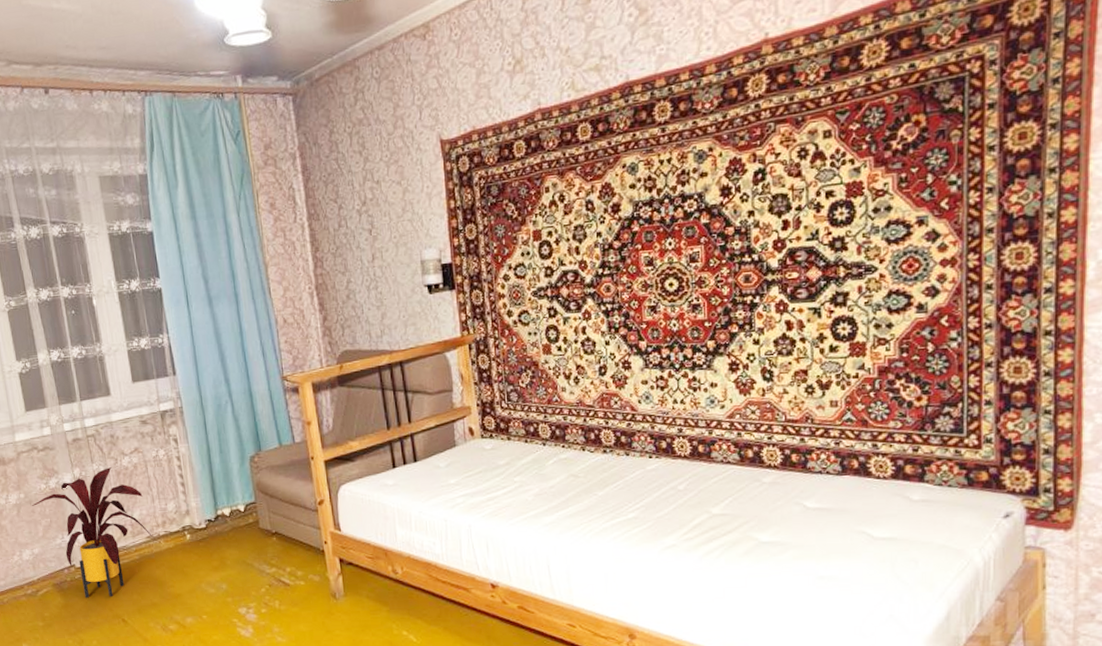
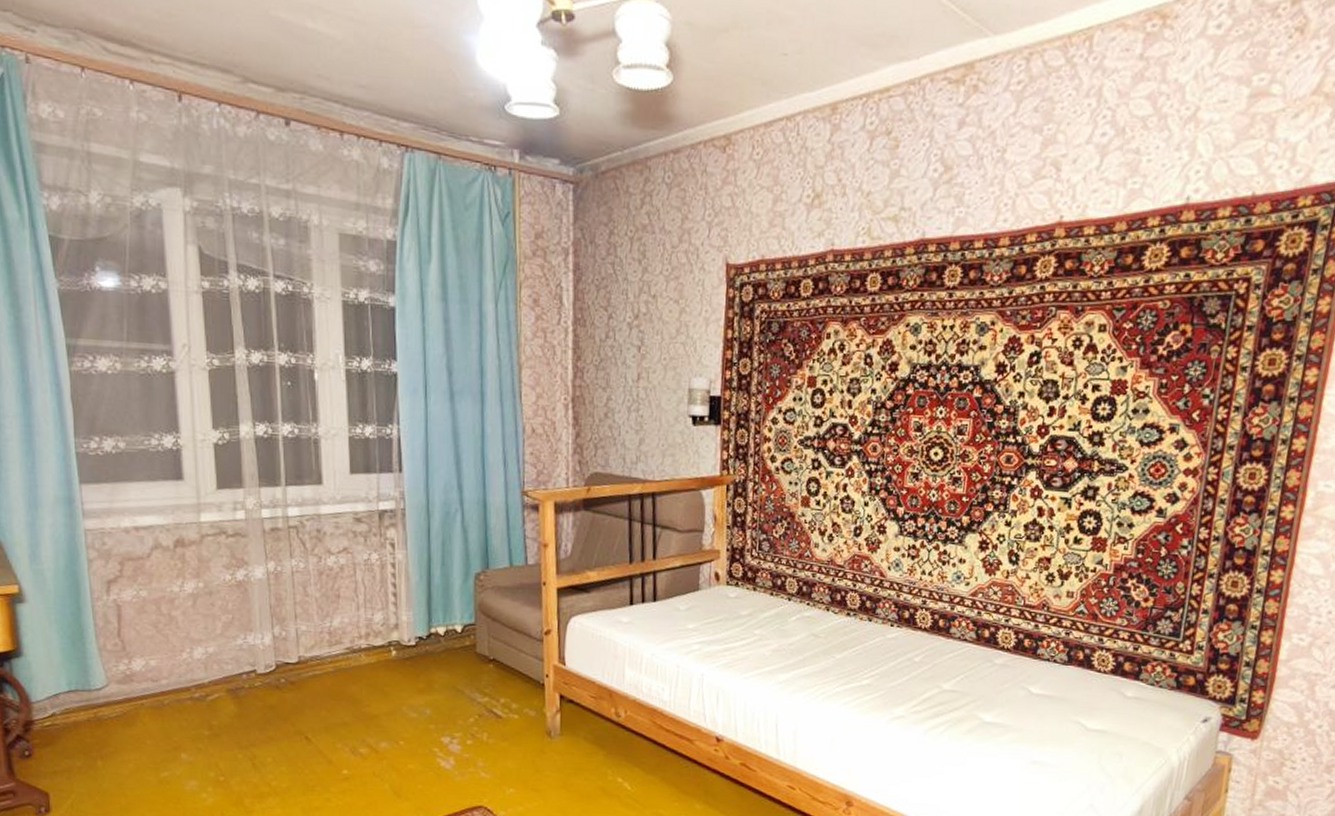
house plant: present [31,467,152,598] -> none [211,565,352,711]

